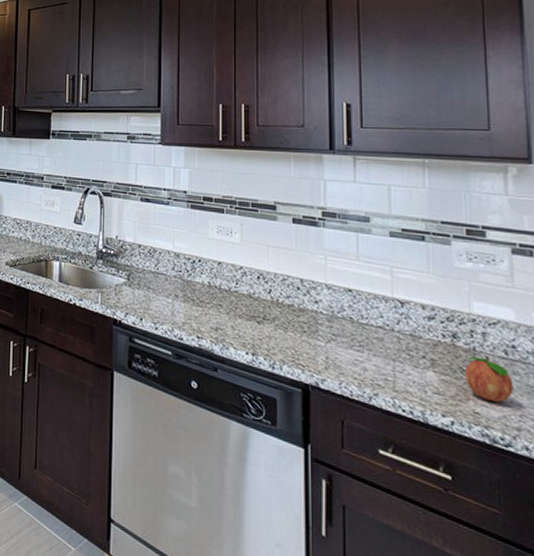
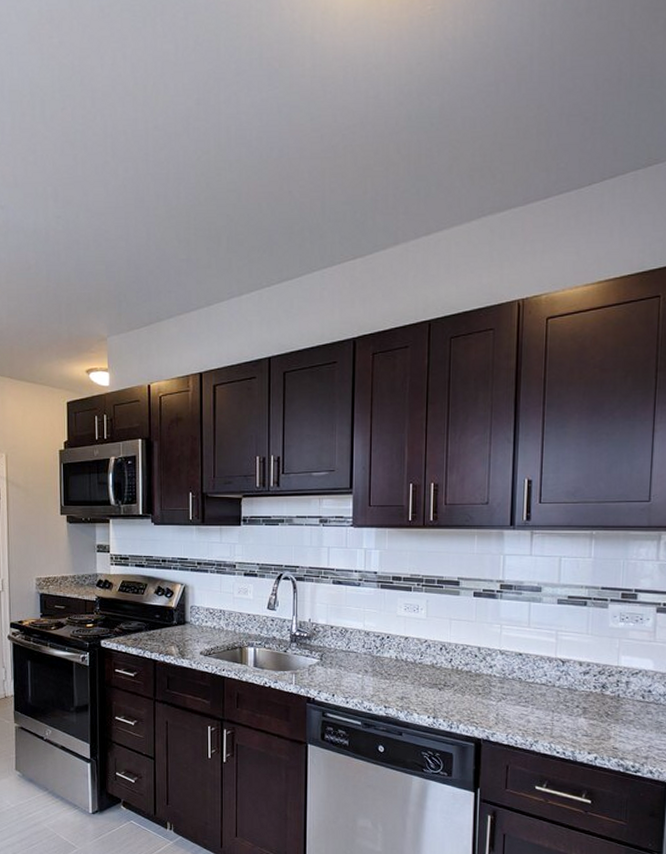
fruit: present [464,356,514,402] -> none [609,701,646,737]

